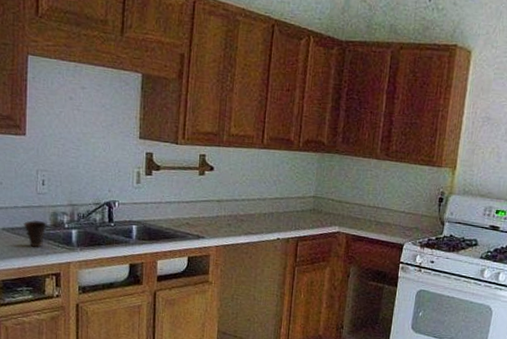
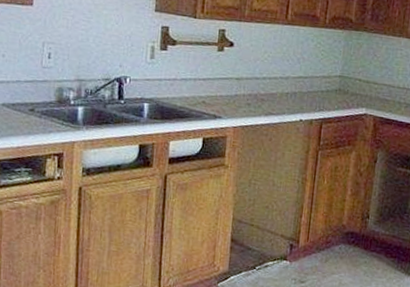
cup: present [24,219,47,248] -> none [26,95,51,125]

